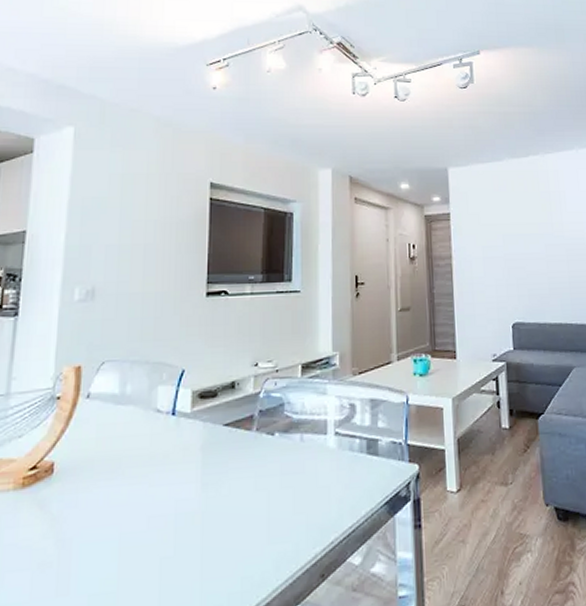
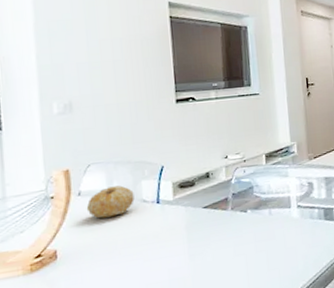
fruit: none [93,389,148,428] -> present [86,185,135,219]

